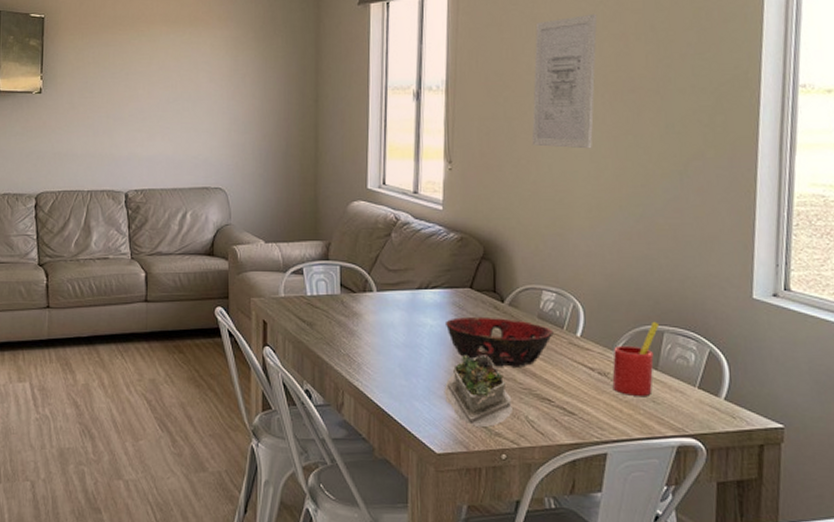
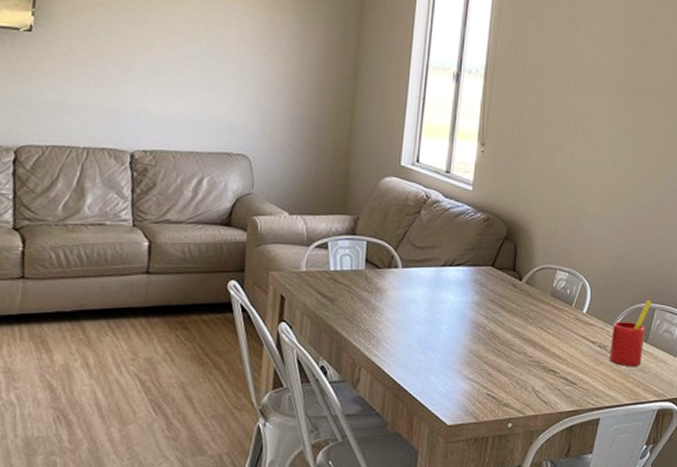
decorative bowl: present [444,316,554,367] -> none [465,293,563,342]
succulent plant: present [444,354,512,427] -> none [459,330,522,398]
wall art: present [531,13,598,149] -> none [558,18,625,142]

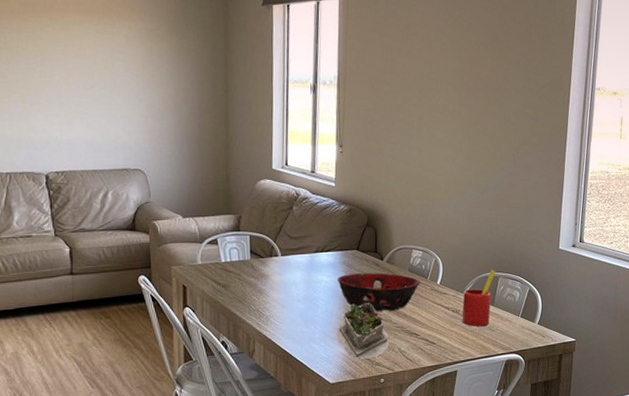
succulent plant: none [459,330,522,398] -> present [336,303,389,359]
decorative bowl: none [465,293,563,342] -> present [337,272,420,312]

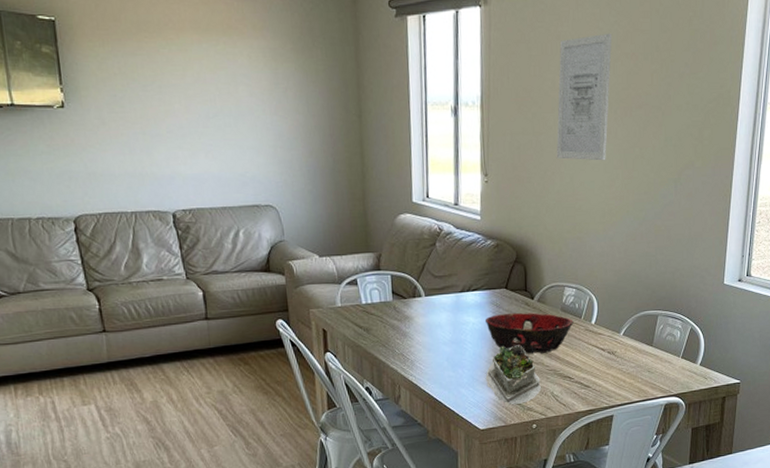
wall art: none [405,24,457,136] -> present [556,33,613,161]
straw: present [462,269,496,326] -> none [618,307,655,368]

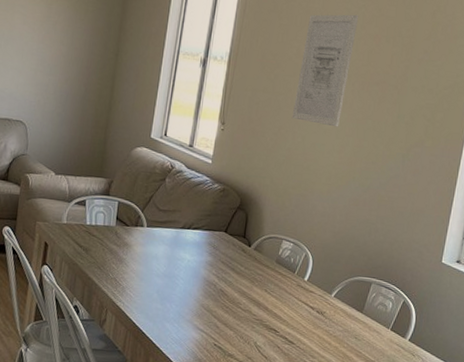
decorative bowl: present [484,312,574,354] -> none [200,255,287,302]
succulent plant: present [485,345,541,404] -> none [191,287,246,349]

